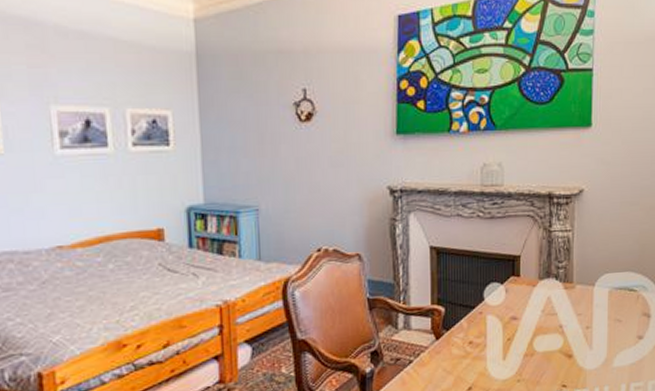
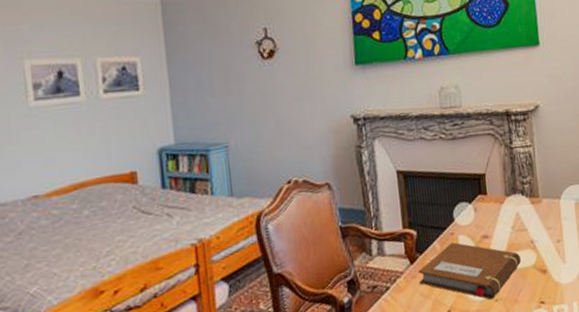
notebook: none [443,321,547,380] -> present [419,242,521,300]

